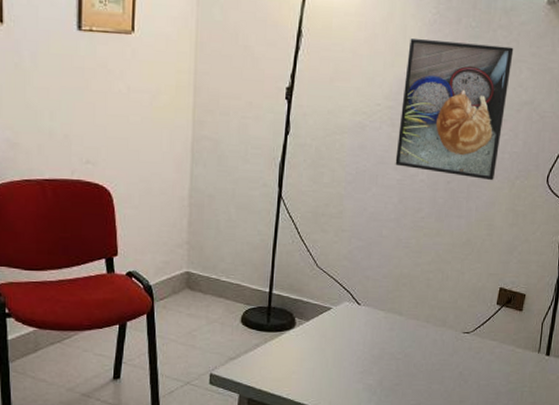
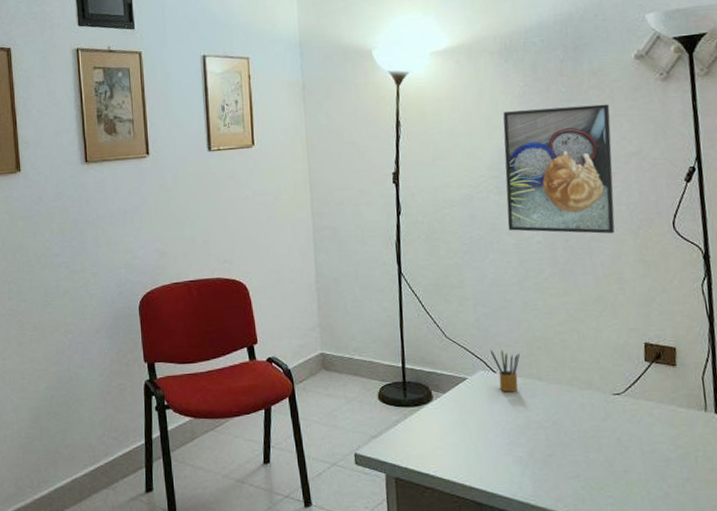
pencil box: none [357,282,385,324] -> present [490,349,520,392]

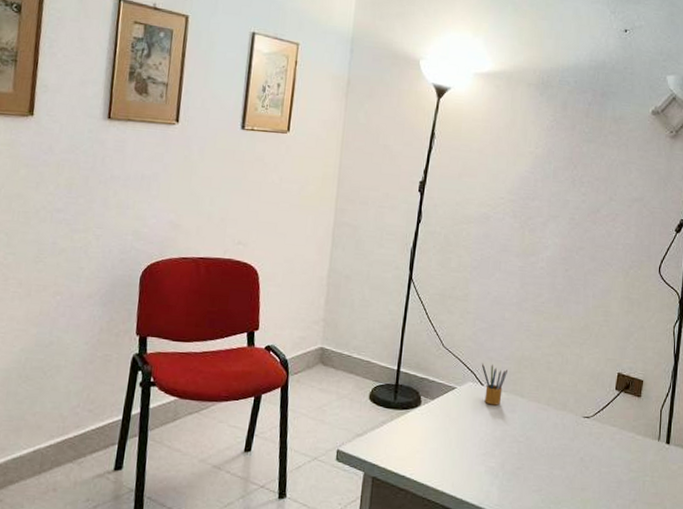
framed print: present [503,104,615,234] -> none [517,141,624,270]

